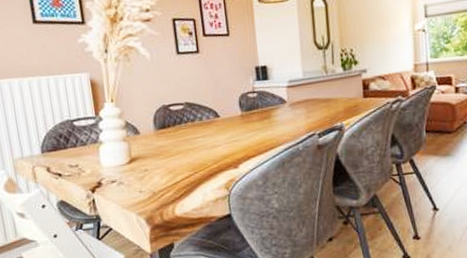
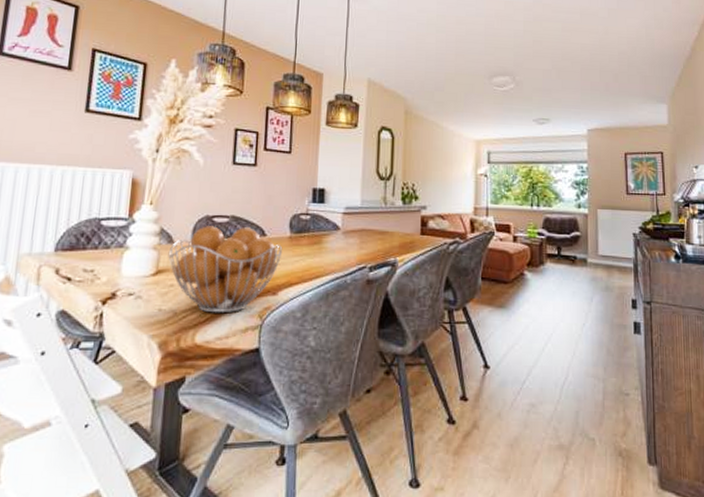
fruit basket: none [136,111,237,190] -> present [168,226,283,313]

